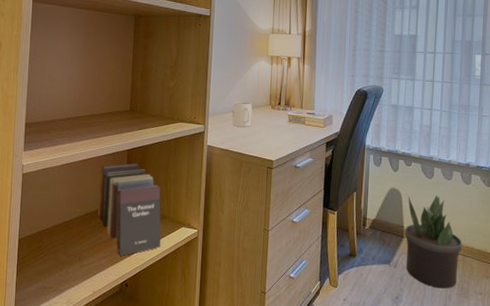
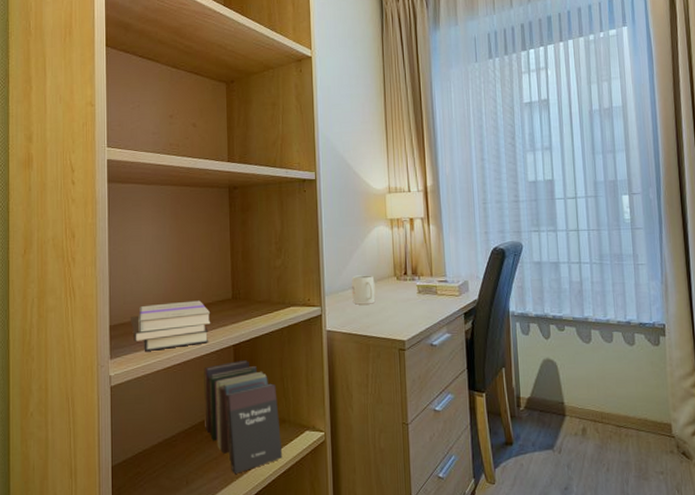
books: none [42,109,111,148] -> present [130,300,211,351]
planter: present [405,194,462,289] -> none [565,361,634,472]

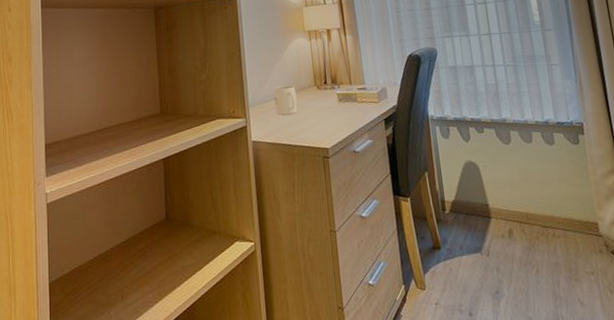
books: present [130,300,211,351] -> none [64,116,141,168]
books: present [204,359,283,474] -> none [135,172,215,287]

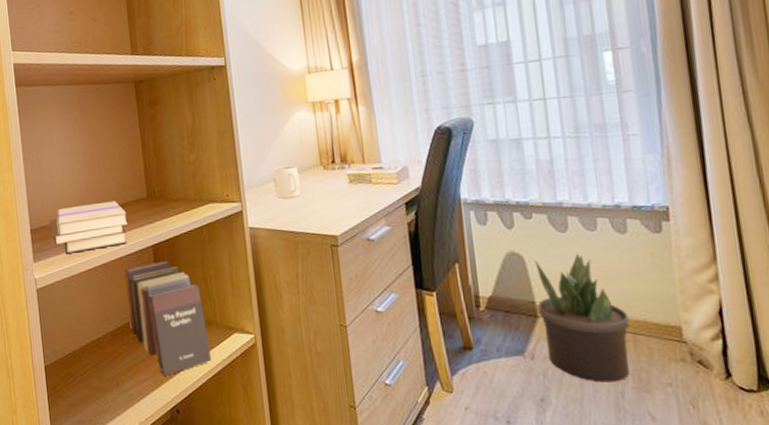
books: none [64,116,141,168] -> present [48,201,128,254]
books: none [135,172,215,287] -> present [124,260,212,376]
planter: none [487,162,562,274] -> present [535,253,630,383]

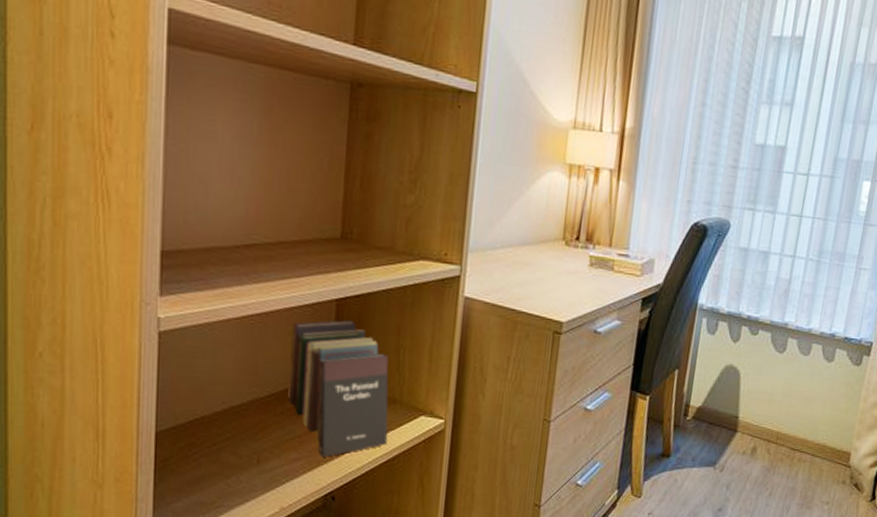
books: present [48,201,128,254] -> none [191,230,309,293]
mug: present [272,165,301,199] -> none [503,231,537,272]
planter: present [535,253,630,383] -> none [736,375,813,498]

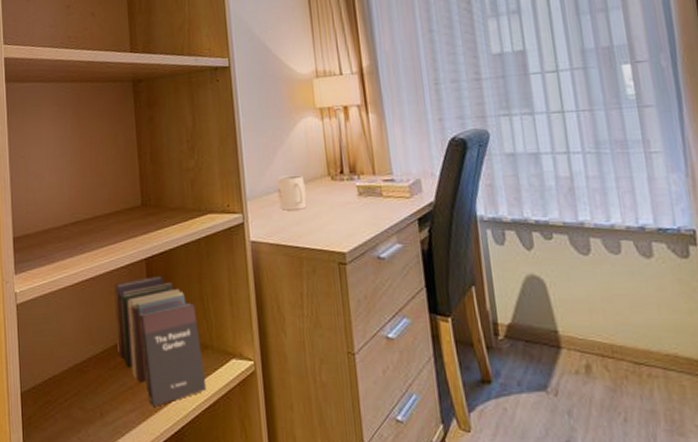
mug: none [503,231,537,272] -> present [277,175,307,211]

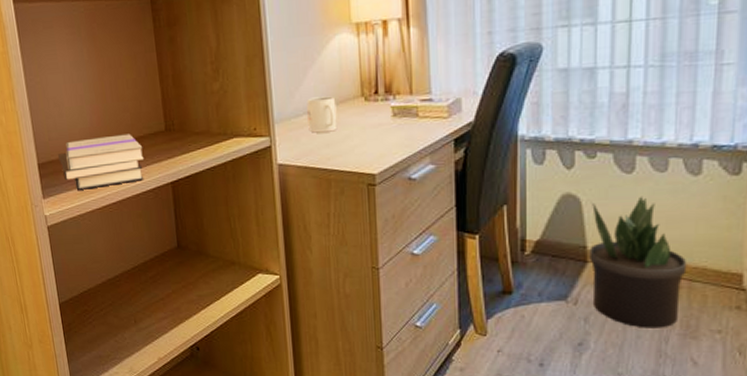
books: none [33,208,120,265] -> present [57,134,145,190]
books: present [114,275,207,406] -> none [141,197,234,315]
planter: none [556,278,661,423] -> present [589,196,687,328]

